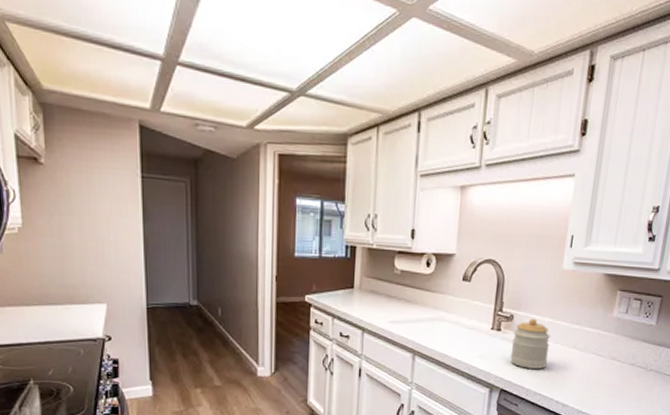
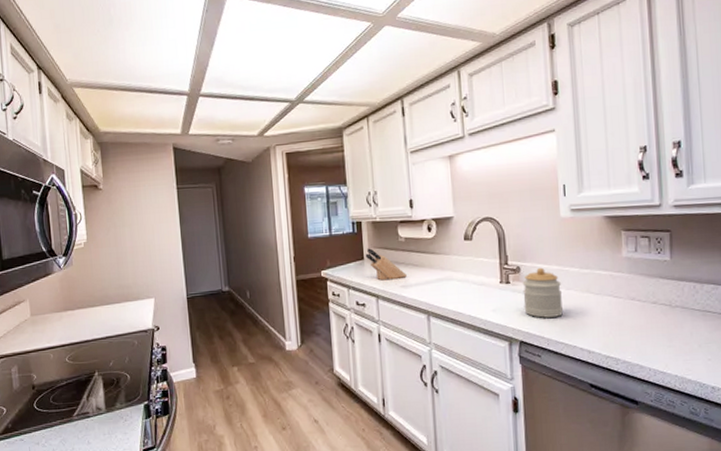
knife block: none [355,276,397,314] -> present [365,248,407,281]

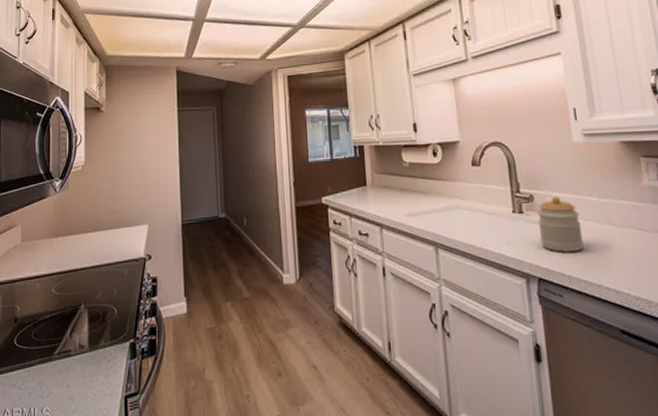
knife block: present [365,248,407,281] -> none [368,173,412,209]

